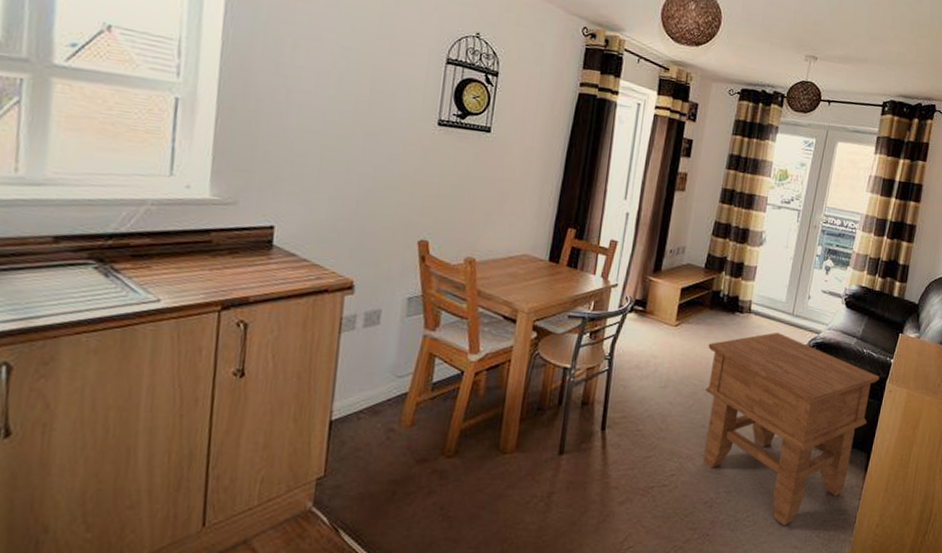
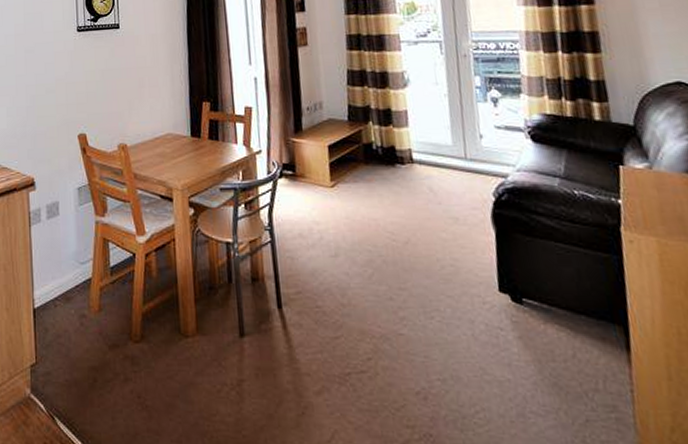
side table: present [702,332,880,526] -> none [373,181,610,427]

